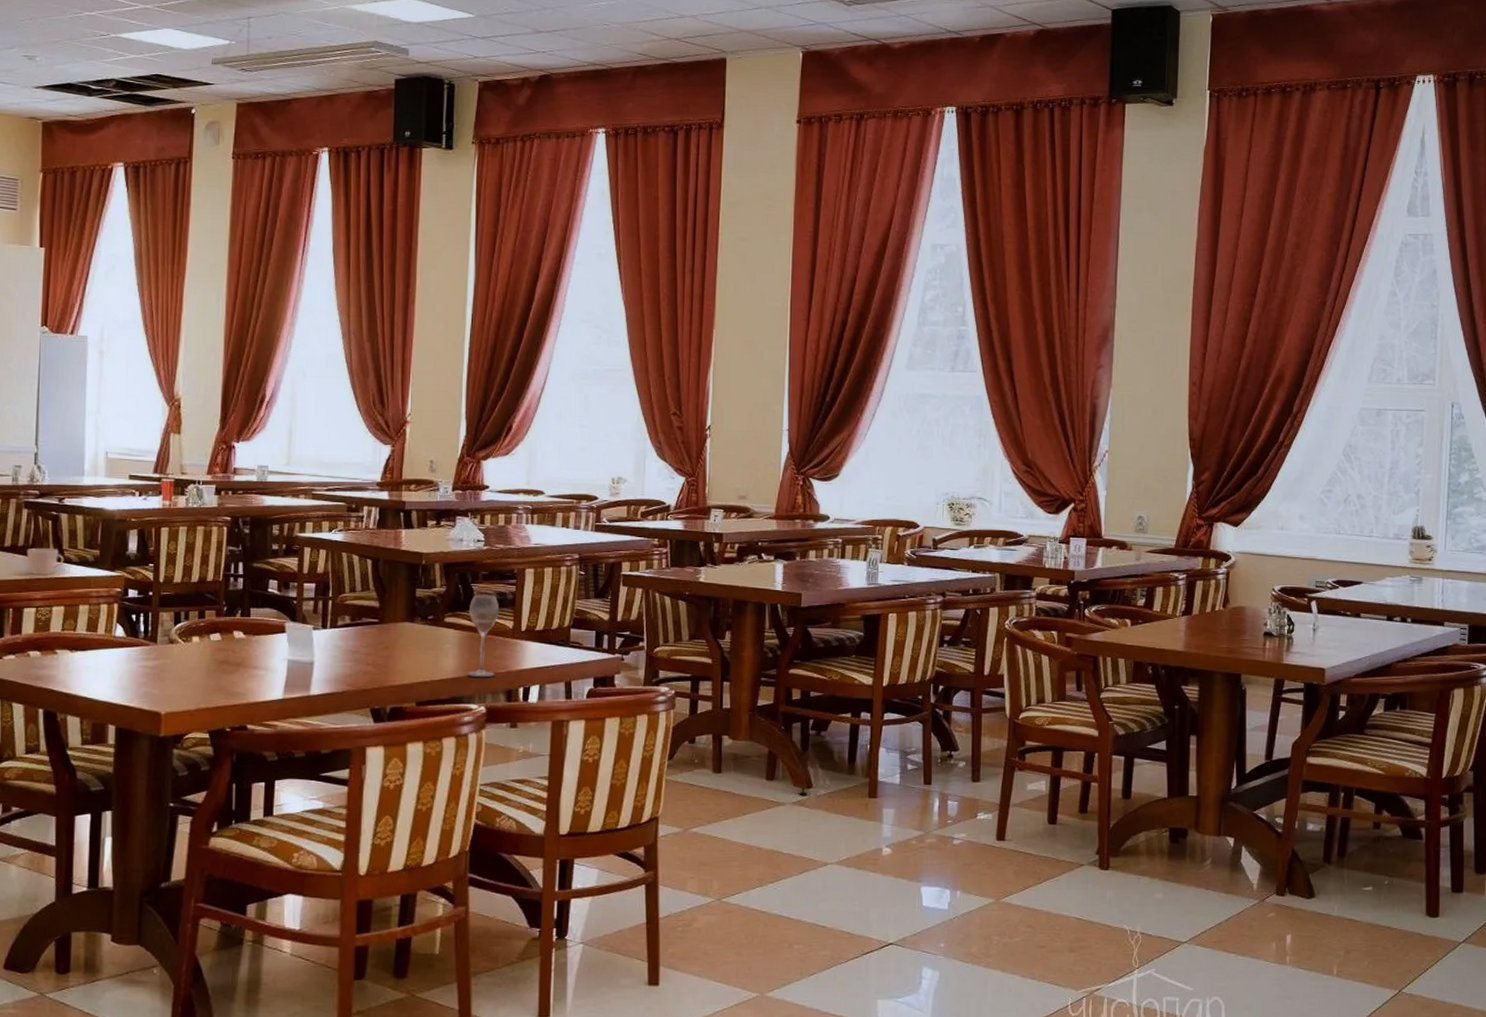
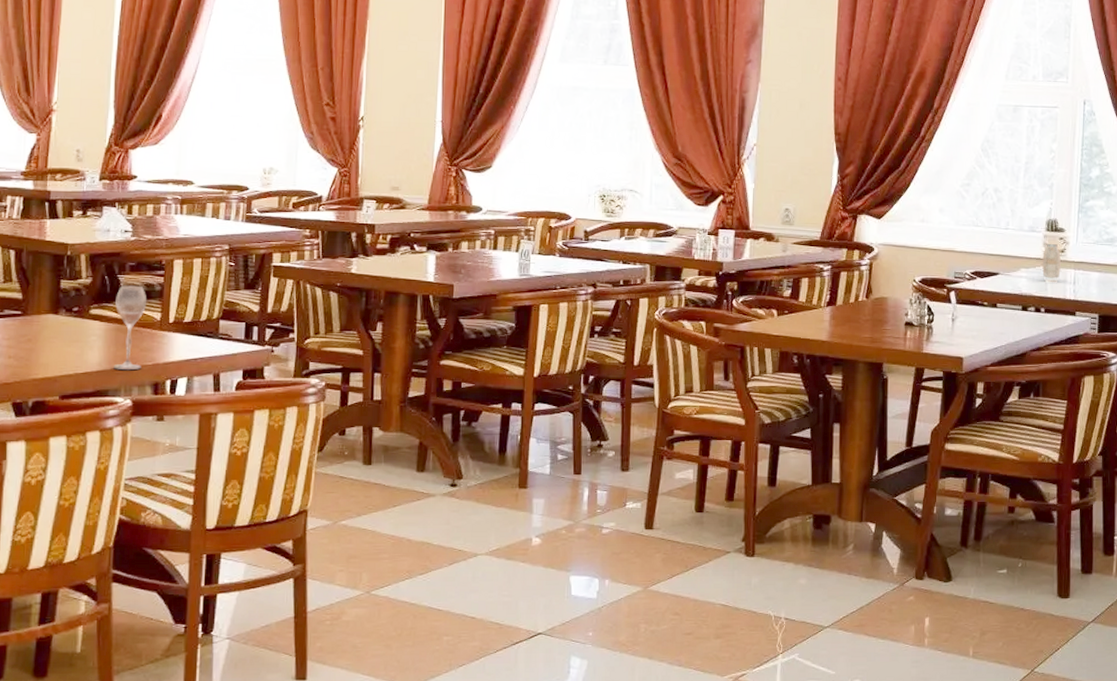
vase: none [1408,552,1428,593] -> present [1042,244,1061,284]

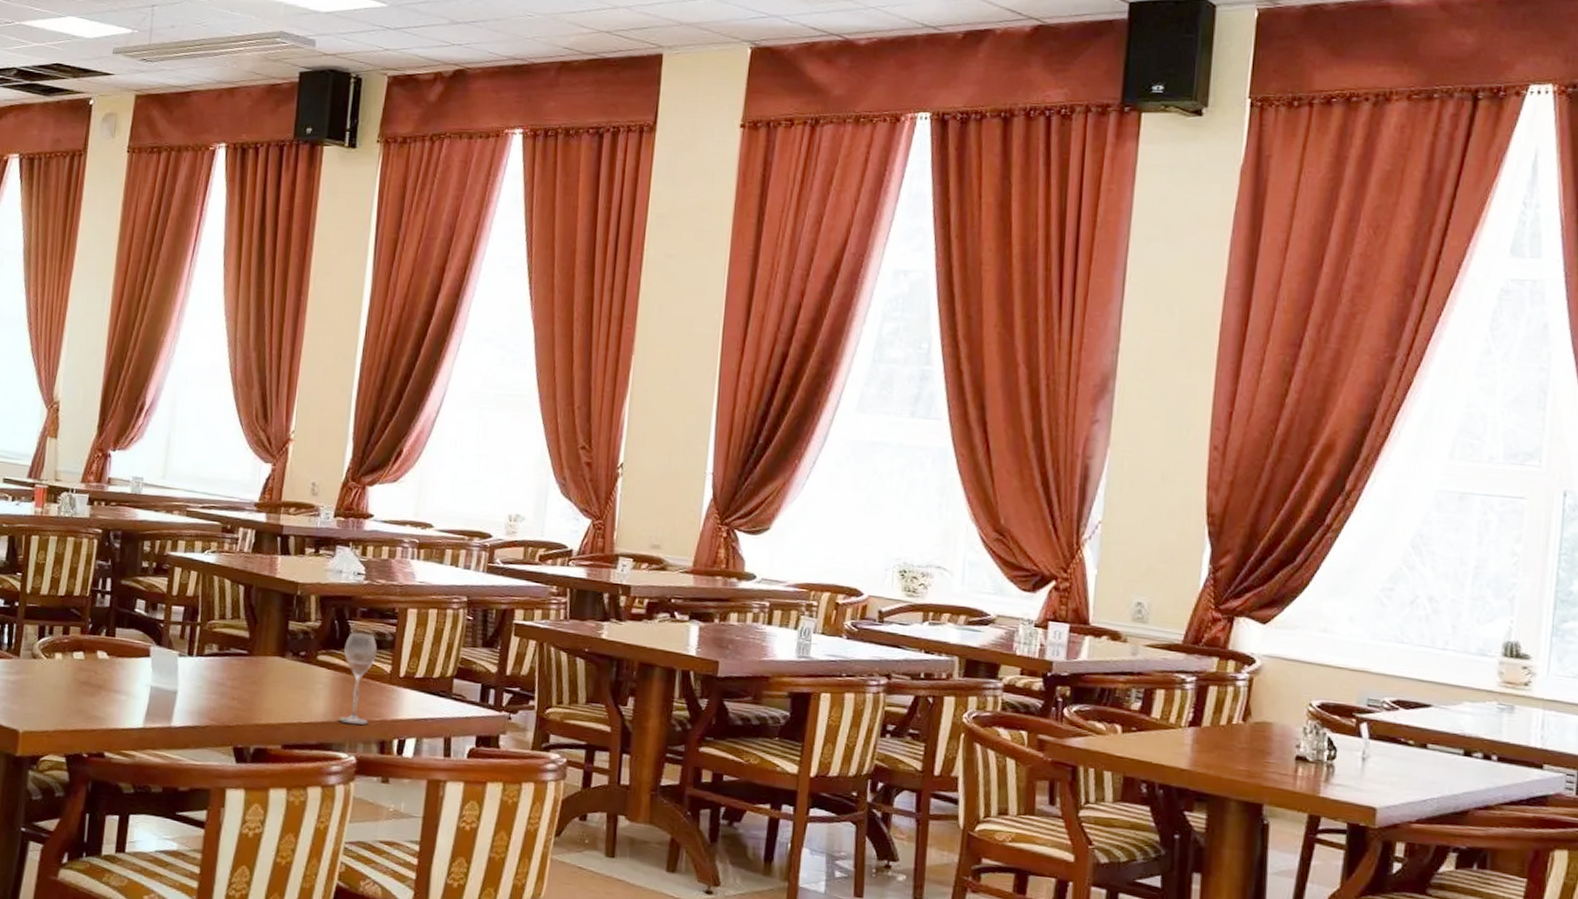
vase: present [1042,244,1061,284] -> none [1495,673,1524,726]

